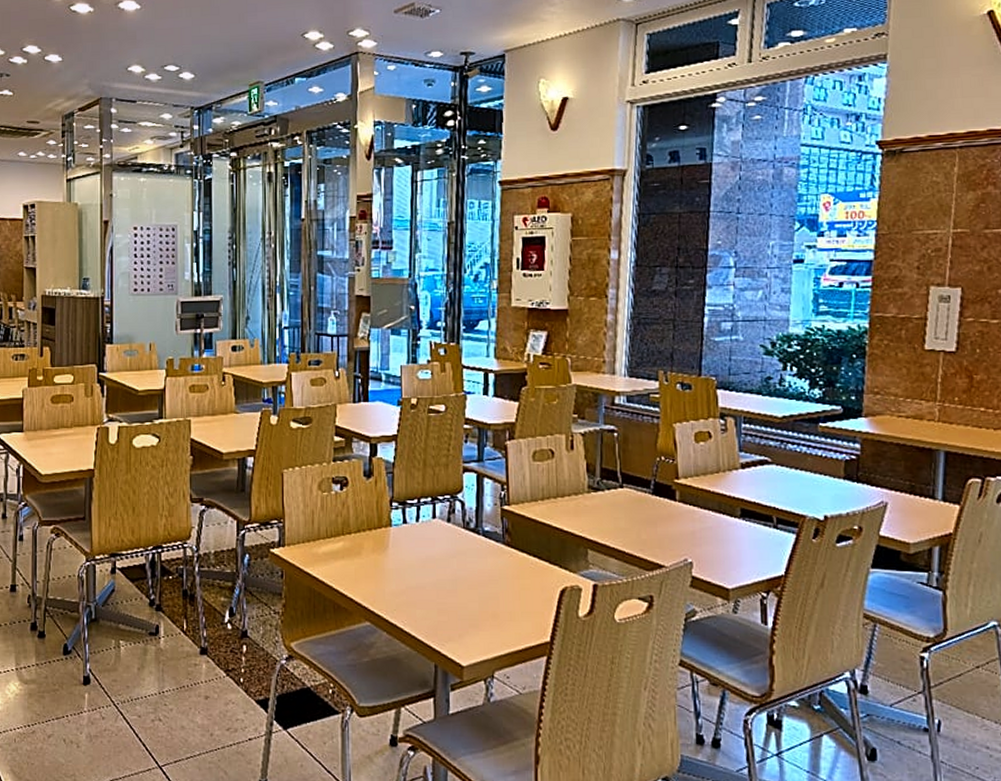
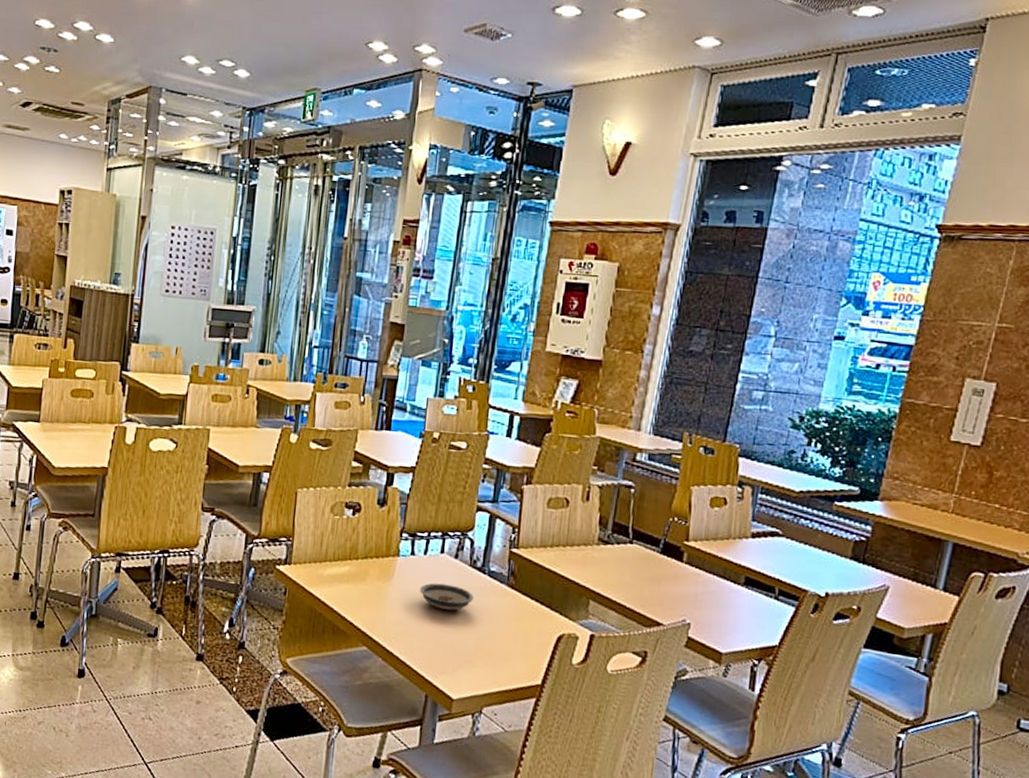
saucer: none [416,549,471,575] -> present [420,583,474,611]

